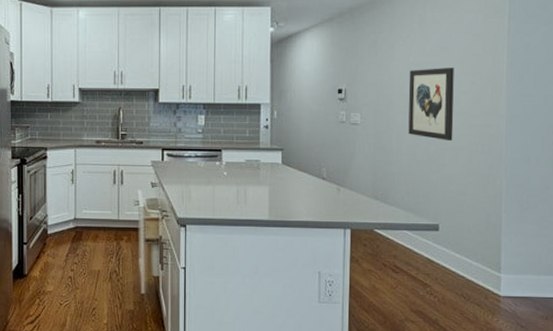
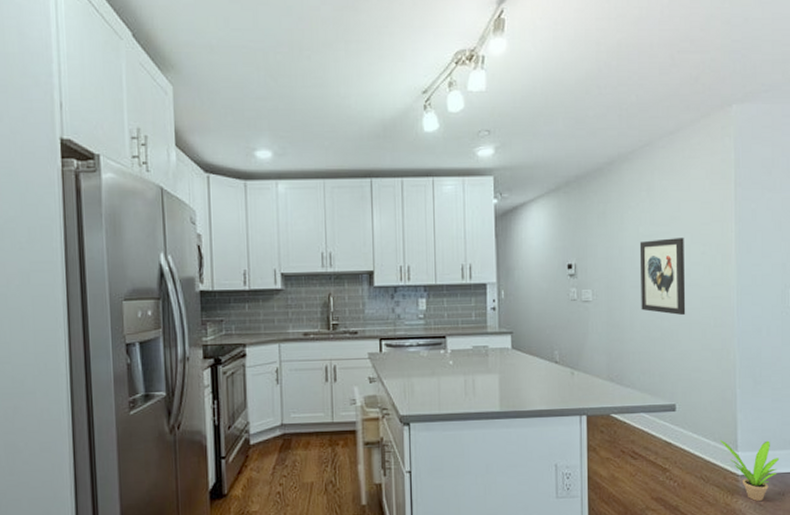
potted plant: none [482,261,543,322] -> present [719,440,779,501]

